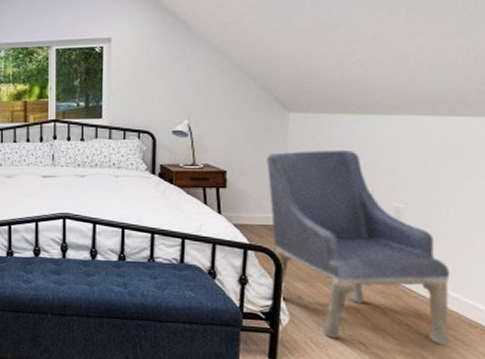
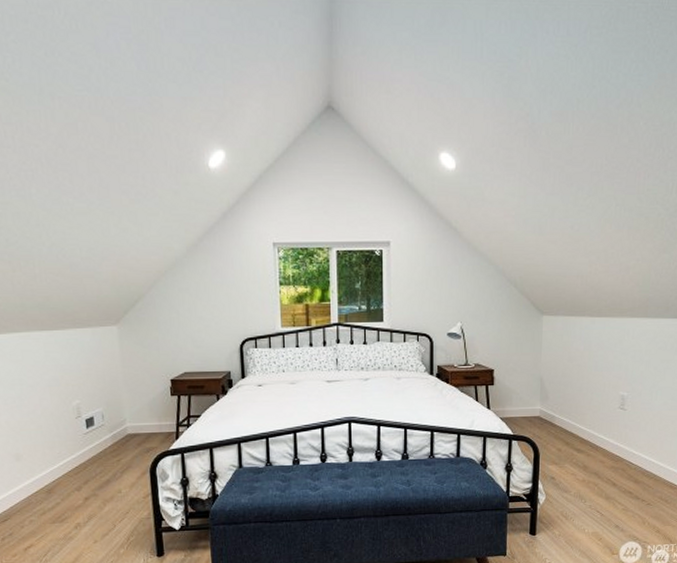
armchair: present [266,151,451,346] -> none [526,348,658,510]

